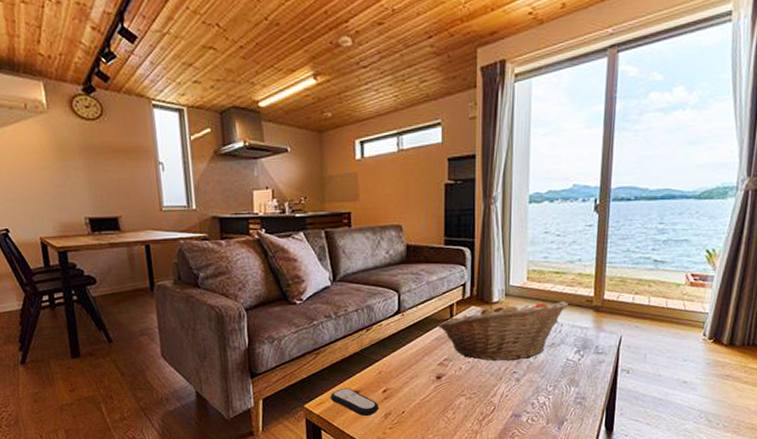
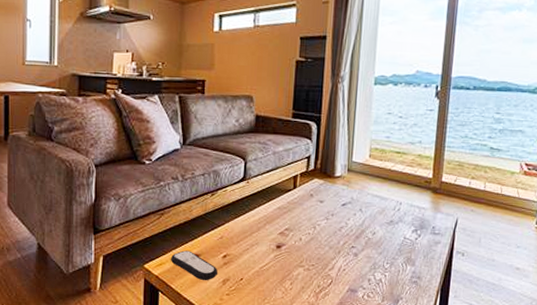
fruit basket: present [437,300,568,361] -> none [281,176,408,236]

